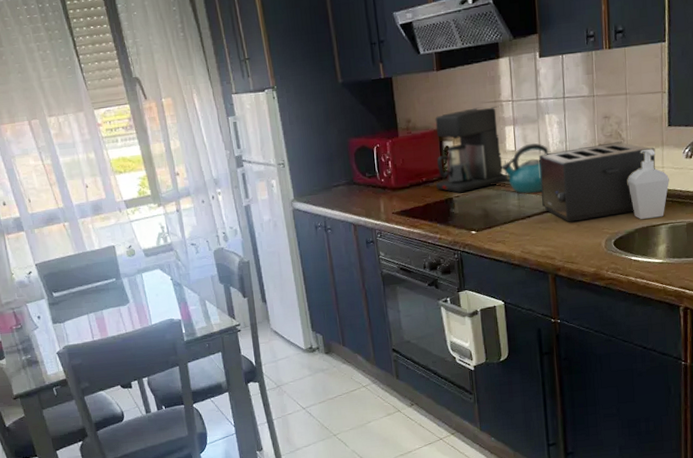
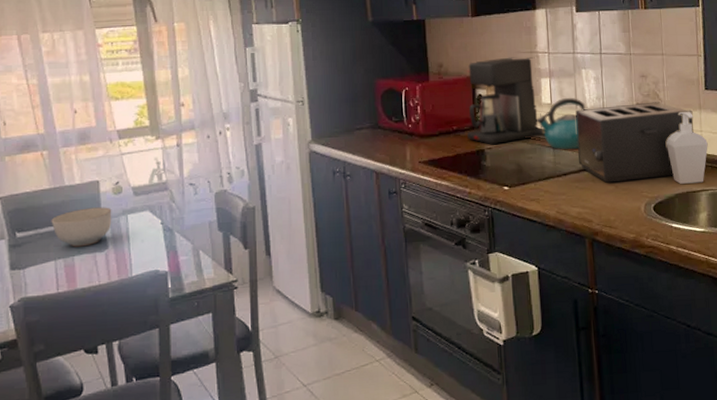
bowl: none [79,268,130,303] -> present [51,207,112,247]

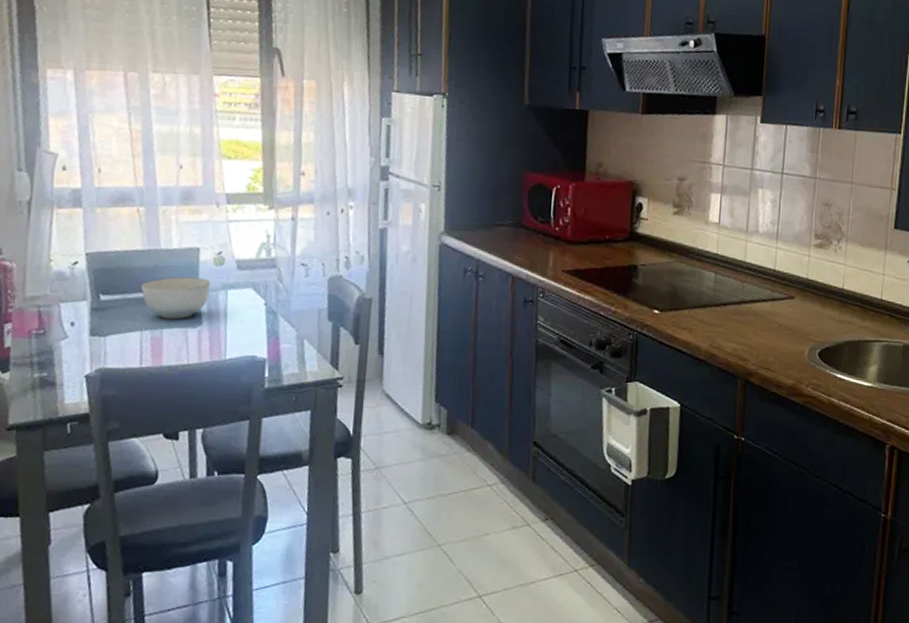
coffee maker: present [467,57,544,144] -> none [620,164,707,261]
kettle: present [537,97,588,150] -> none [700,218,760,278]
toaster: present [575,102,694,183] -> none [742,233,877,321]
soap bottle: present [665,111,708,184] -> none [841,249,889,332]

